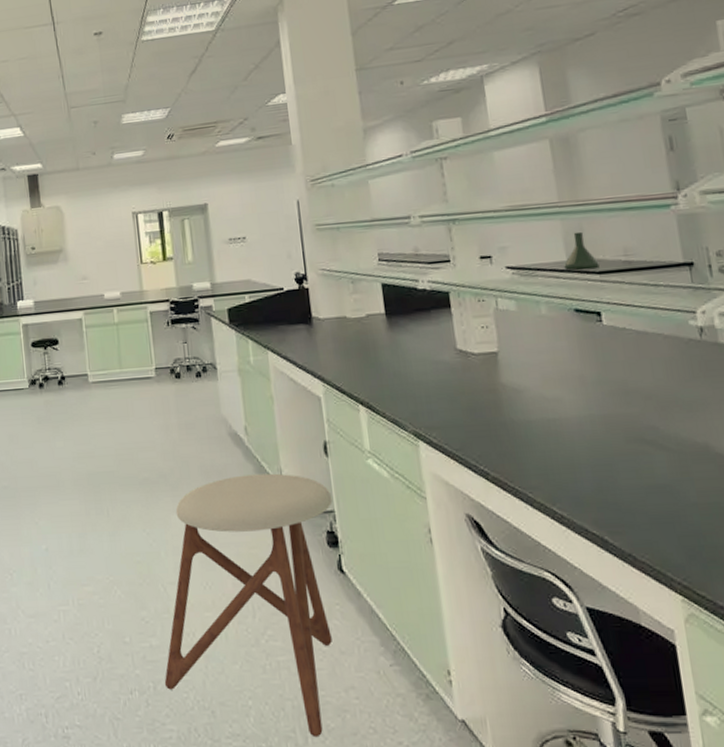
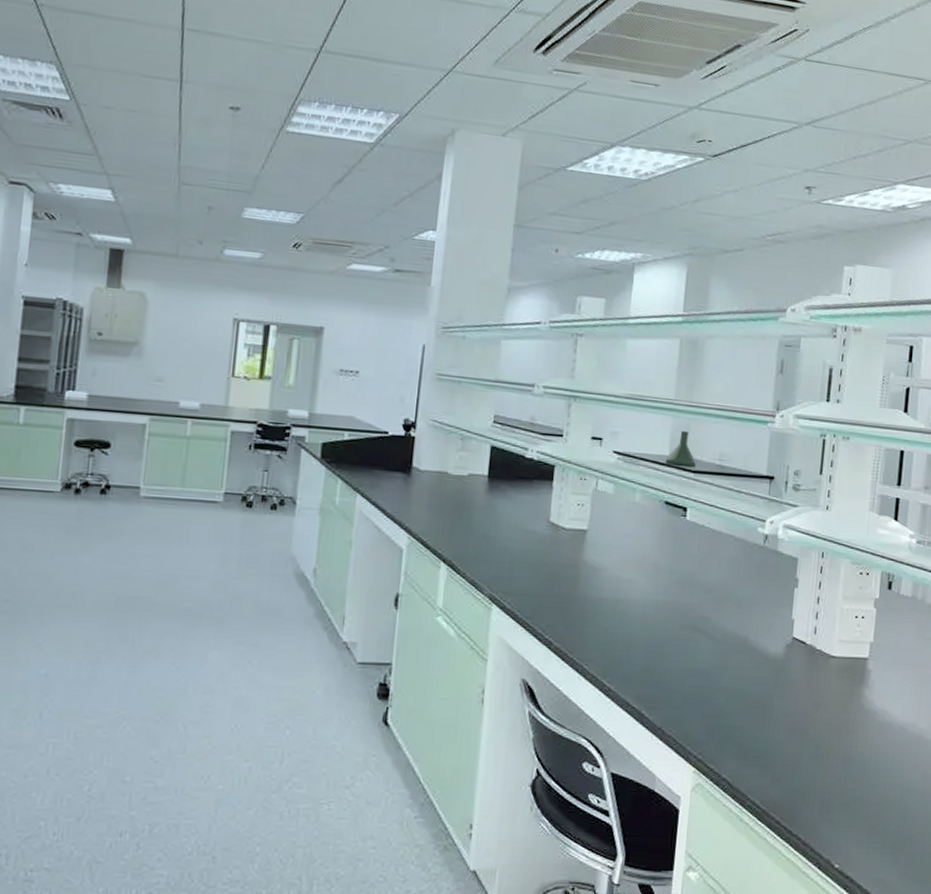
stool: present [164,473,333,738] -> none [162,617,393,885]

